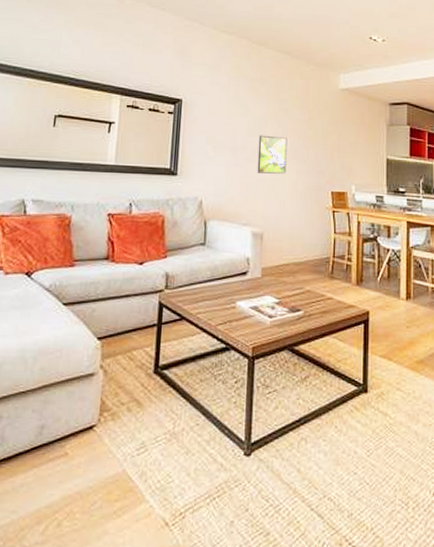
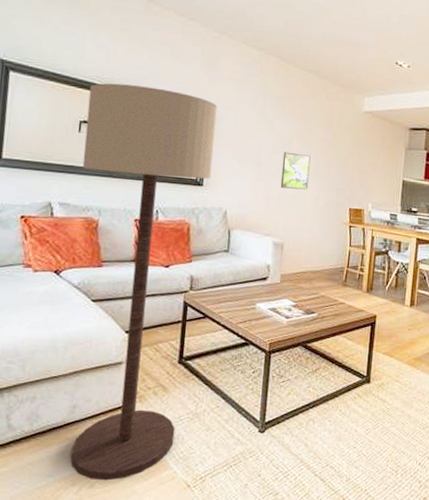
floor lamp: none [36,76,190,518] -> present [70,83,218,481]

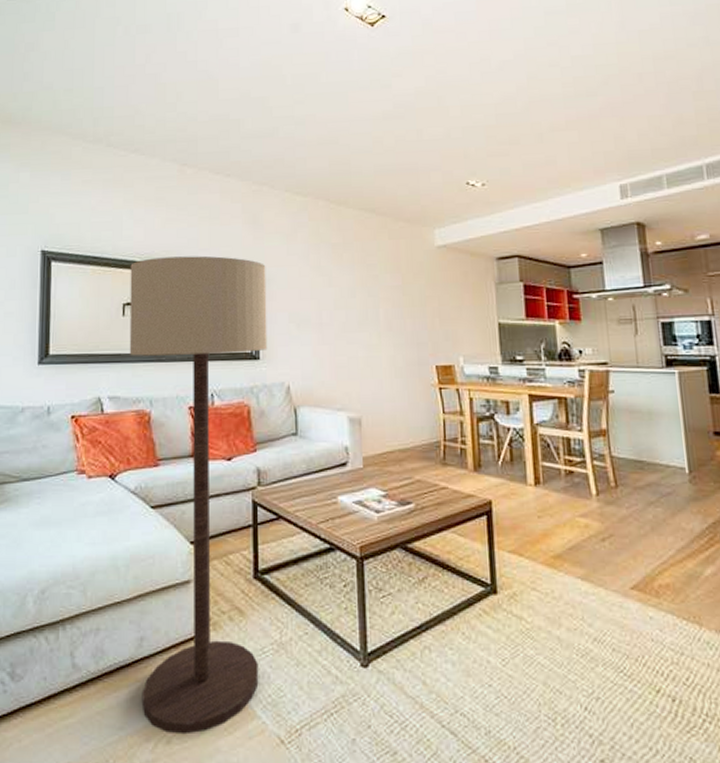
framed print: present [280,152,311,190] -> none [347,307,382,351]

